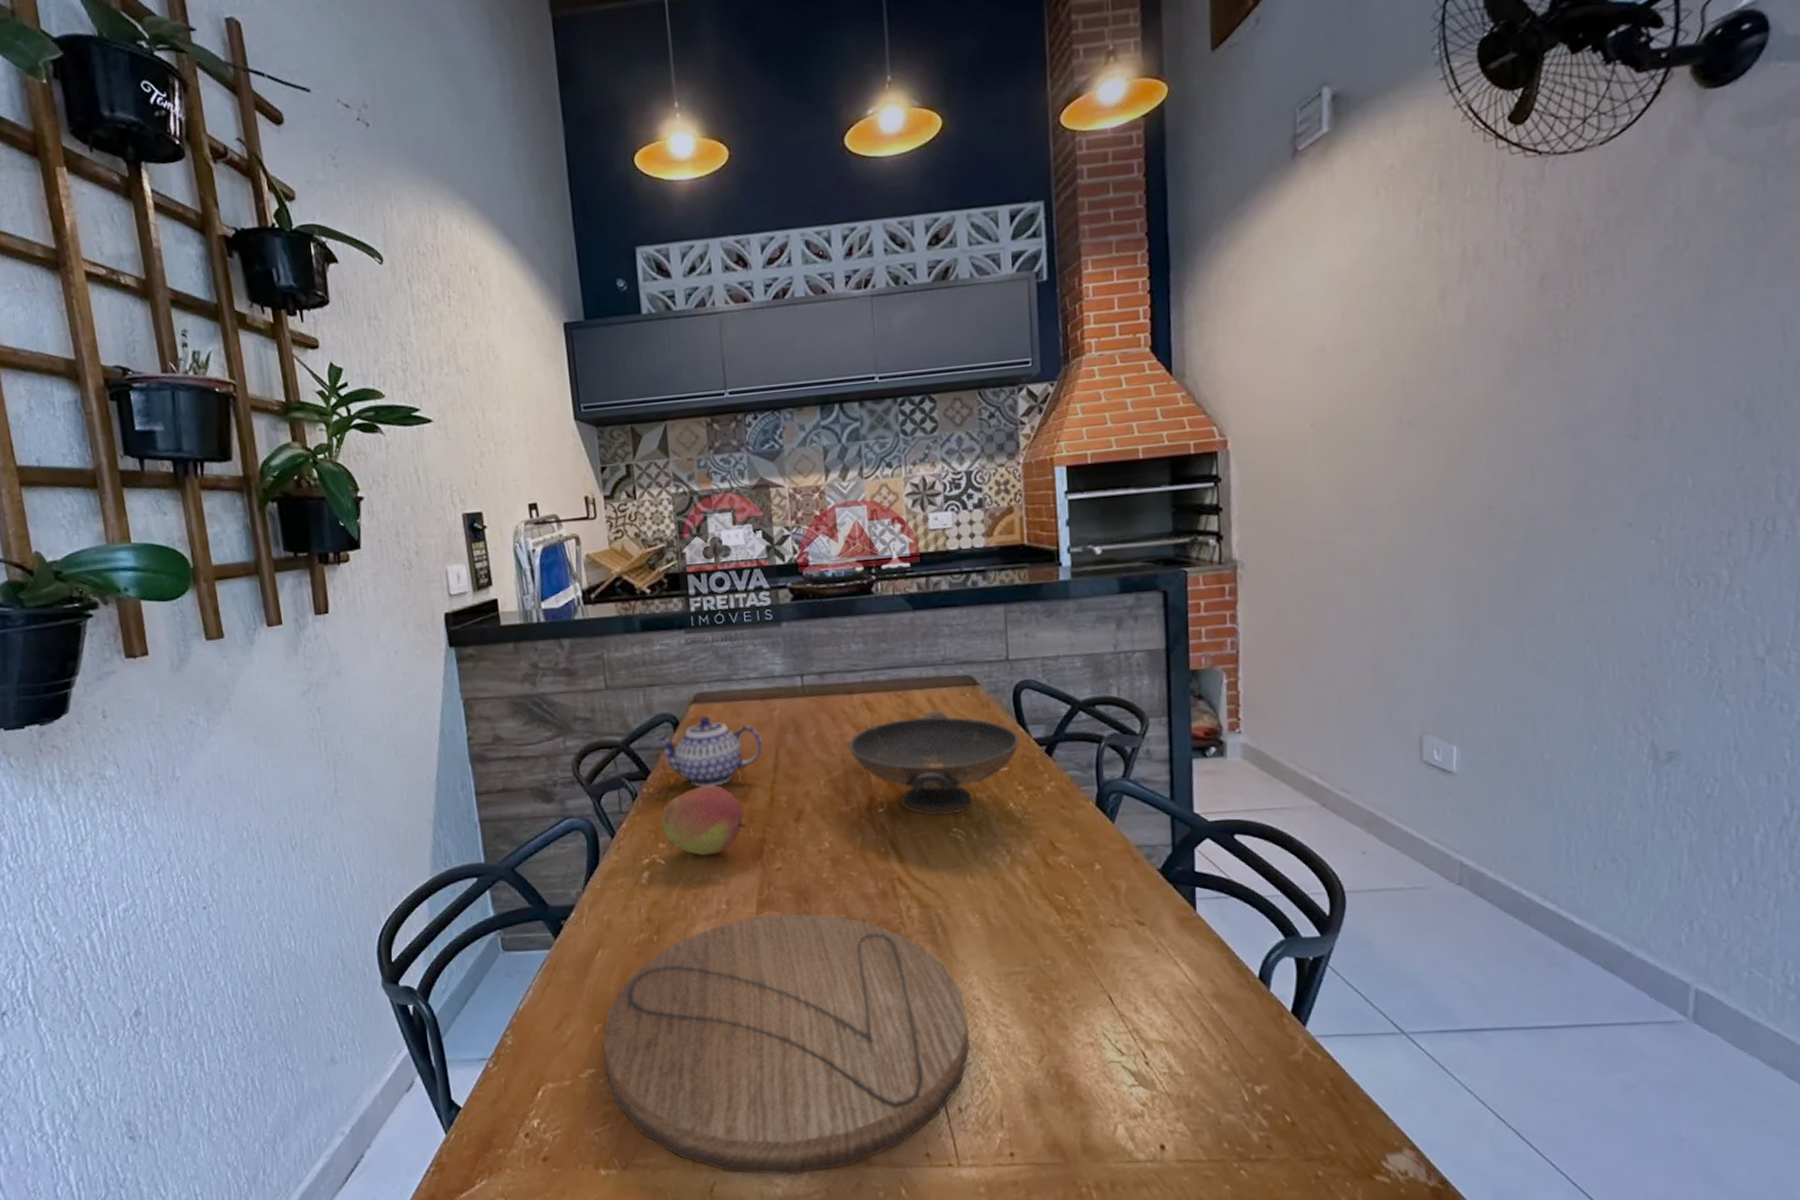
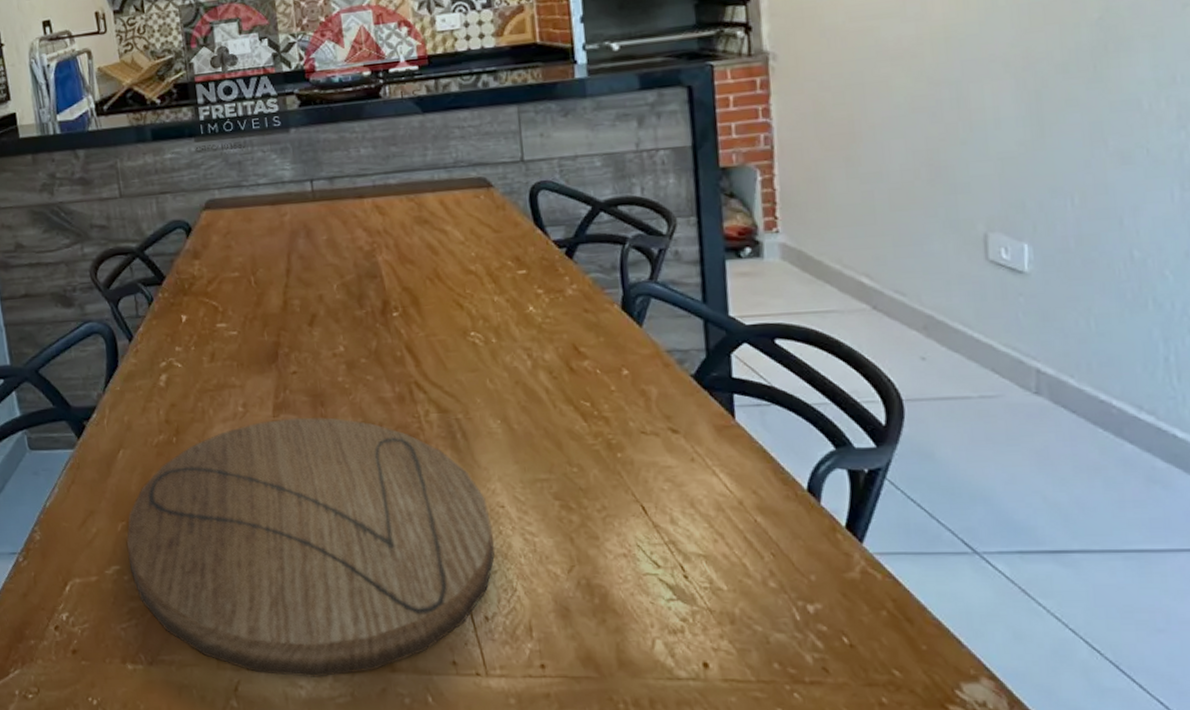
teapot: present [655,716,764,787] -> none [169,222,276,292]
fruit: present [660,784,747,856] -> none [176,289,261,359]
decorative bowl: present [848,710,1021,816] -> none [360,213,539,320]

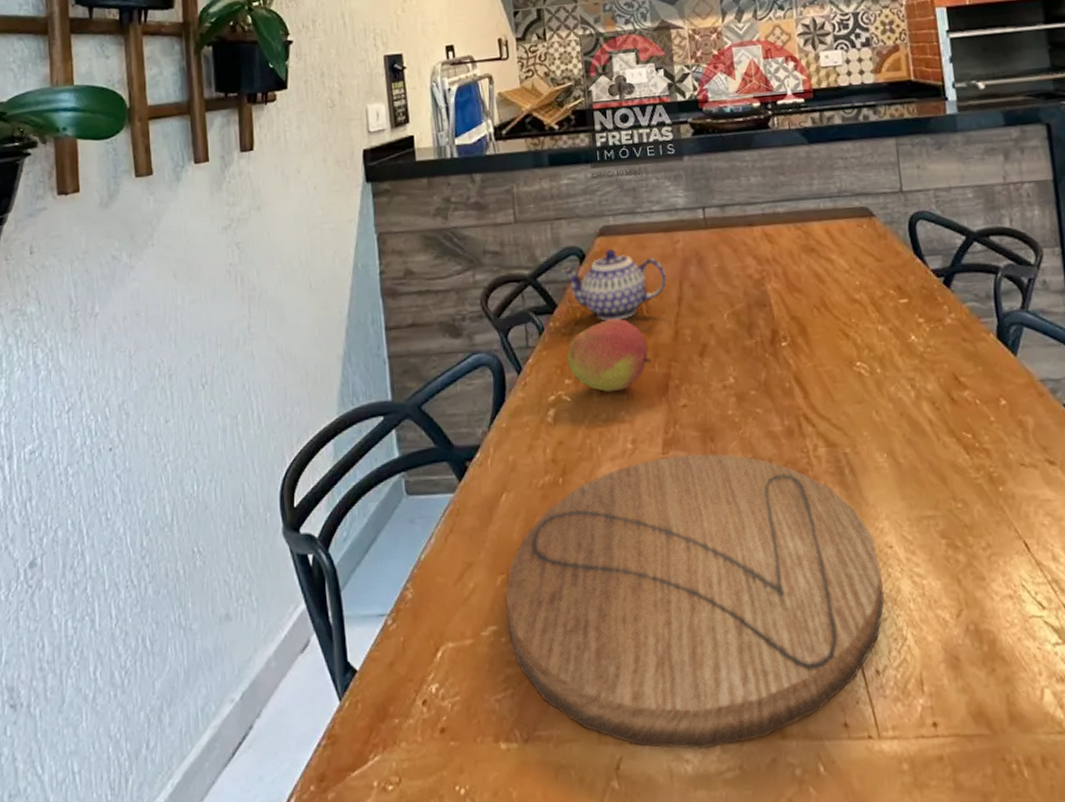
teapot: none [169,222,276,292] -> present [562,249,668,321]
fruit: none [176,289,261,359] -> present [566,318,652,393]

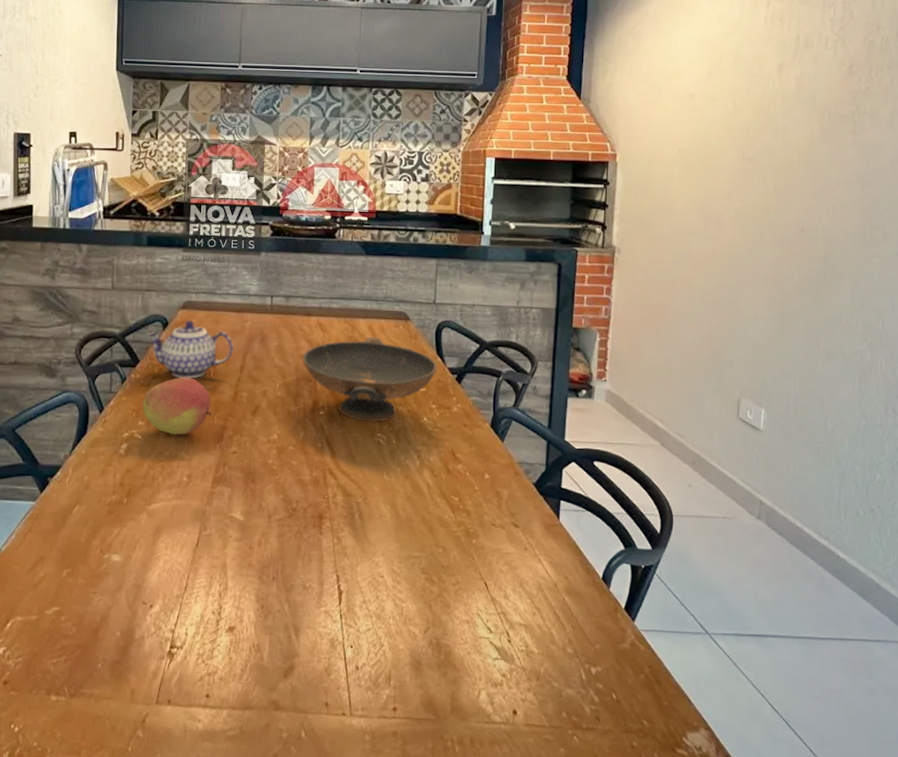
cutting board: present [505,454,884,749] -> none [68,490,372,713]
decorative bowl: none [750,241,919,349] -> present [302,336,438,422]

